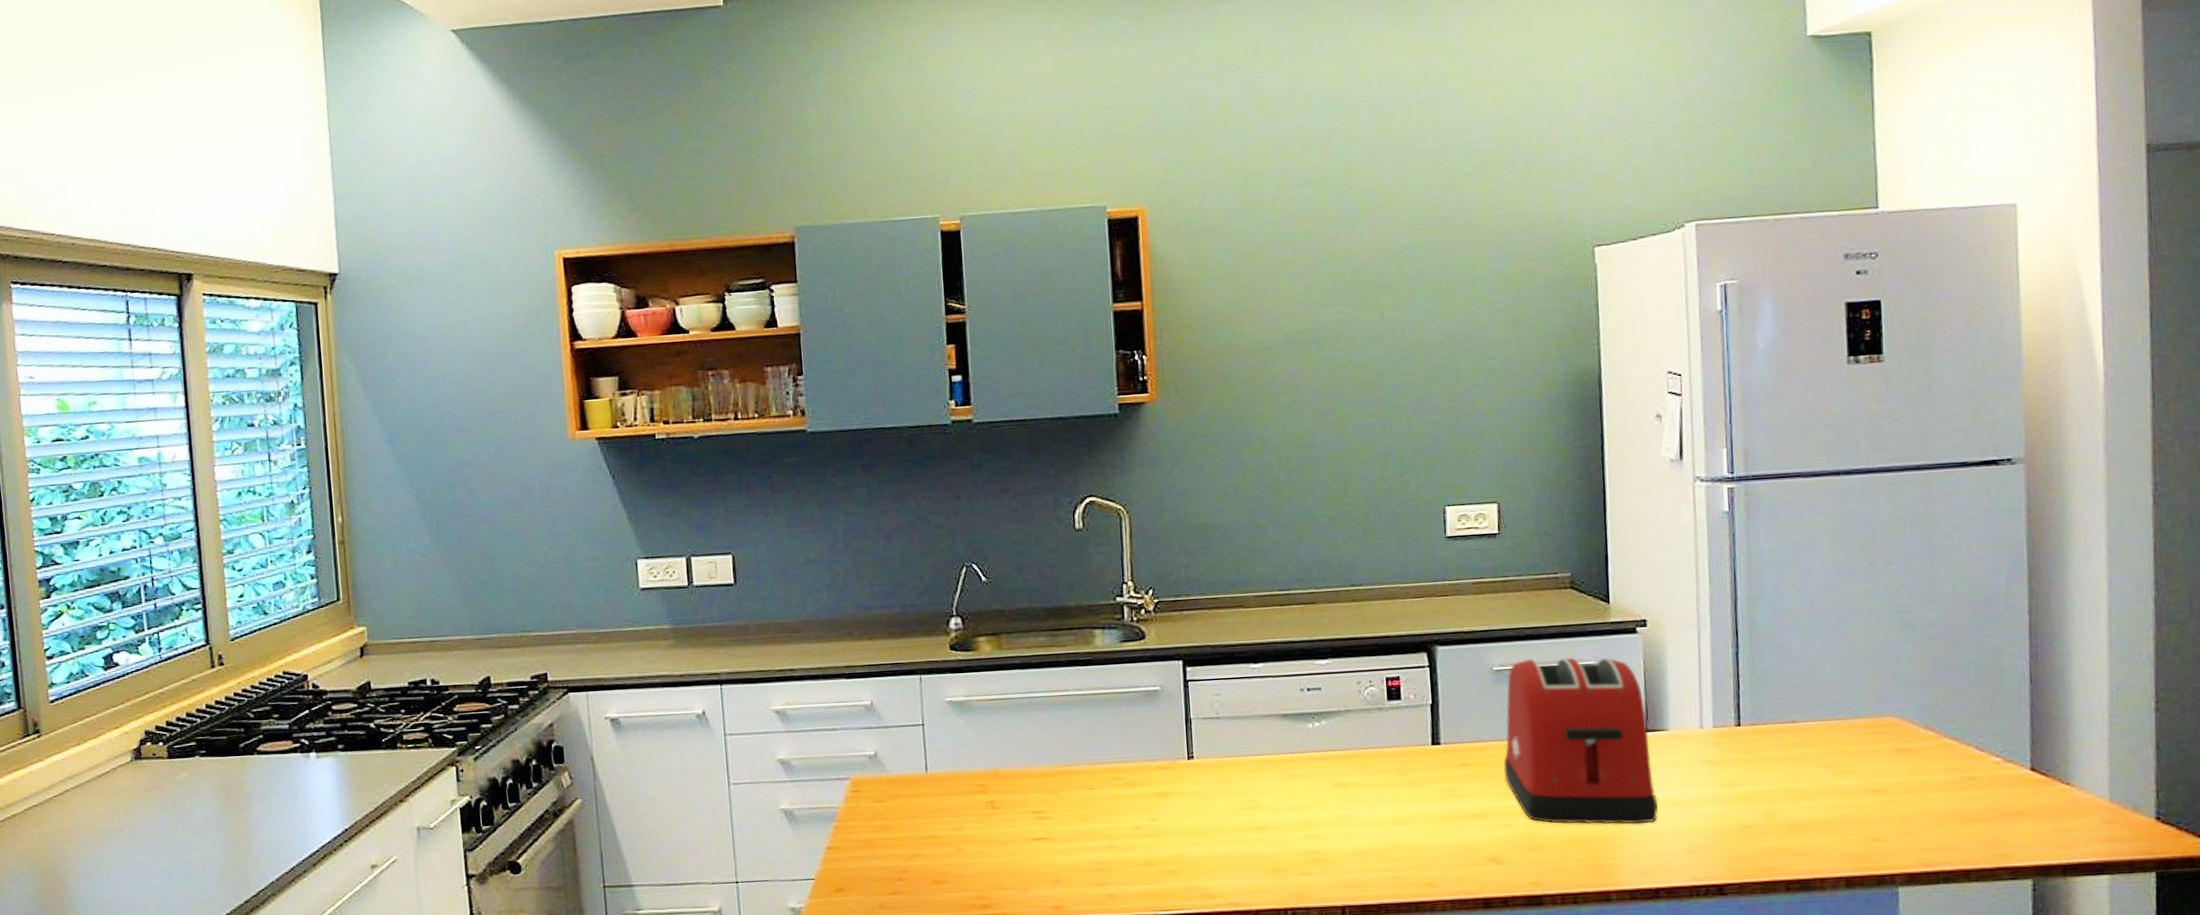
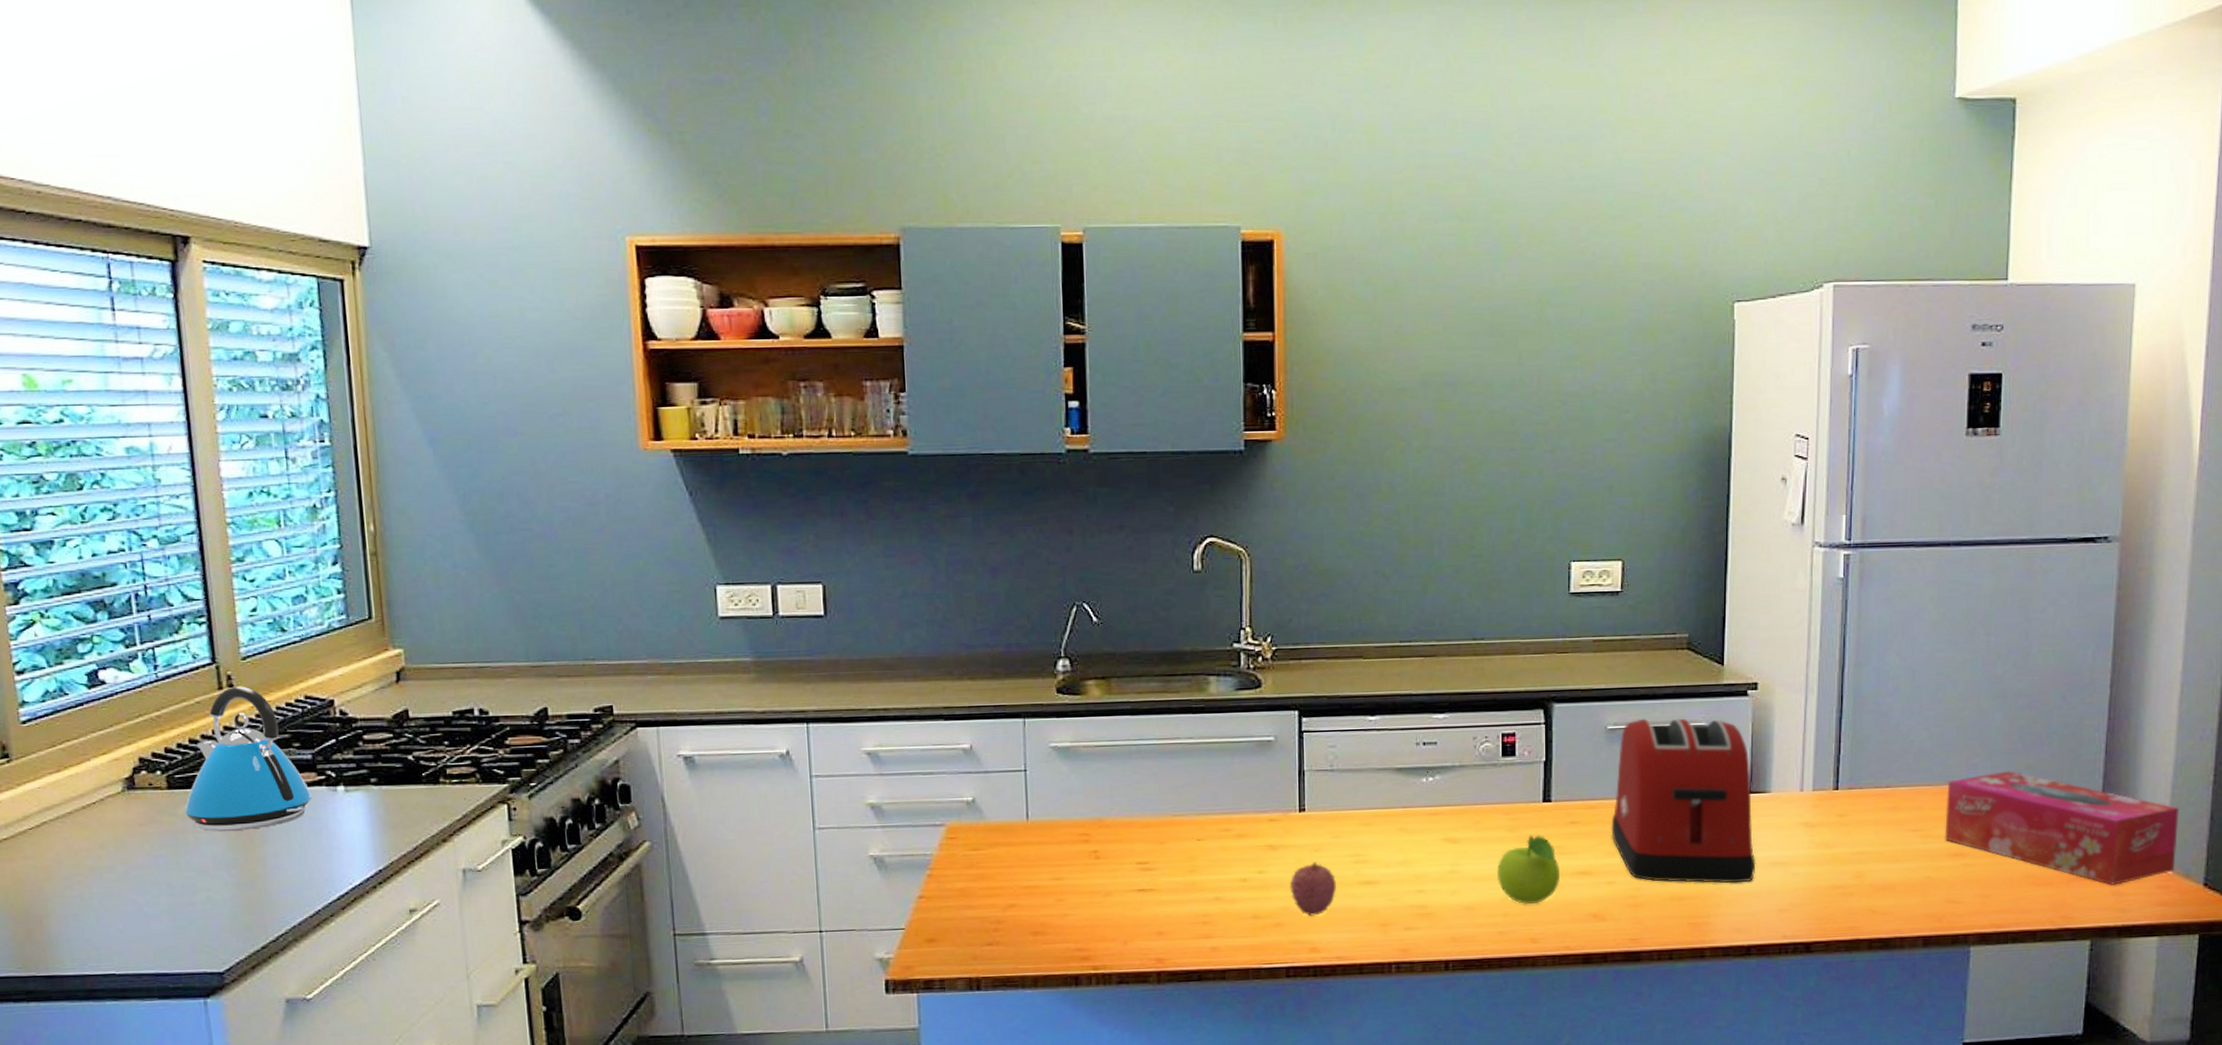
kettle: none [181,664,289,796] -> present [184,686,313,832]
fruit: none [1182,808,1228,863] -> present [1289,862,1336,916]
fruit: none [1389,778,1455,848] -> present [1498,835,1561,904]
tissue box: none [1858,703,2121,822] -> present [1944,771,2180,886]

